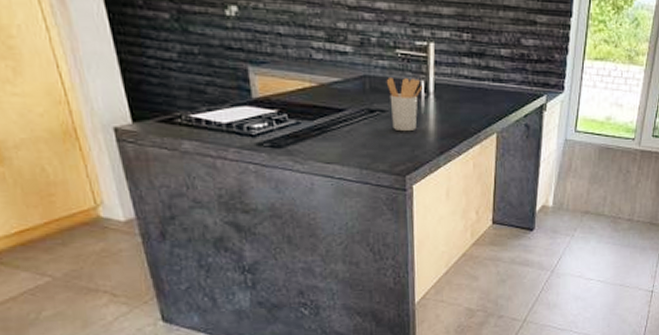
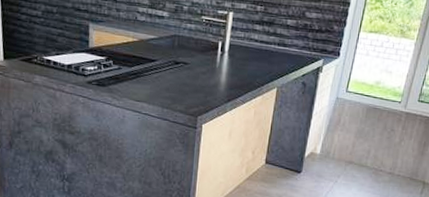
utensil holder: present [386,78,423,132] -> none [191,38,220,81]

